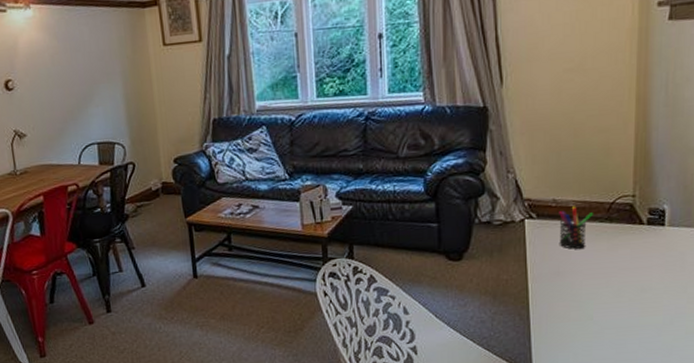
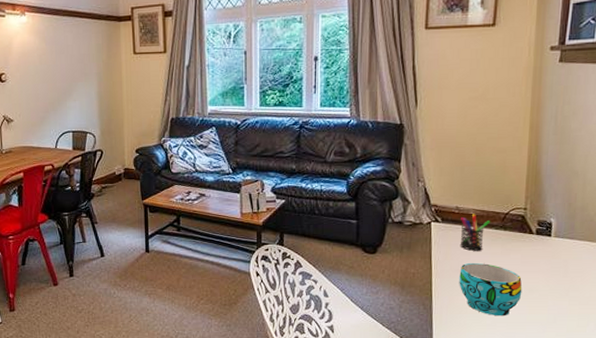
cup: none [559,262,633,322] -> present [459,262,523,316]

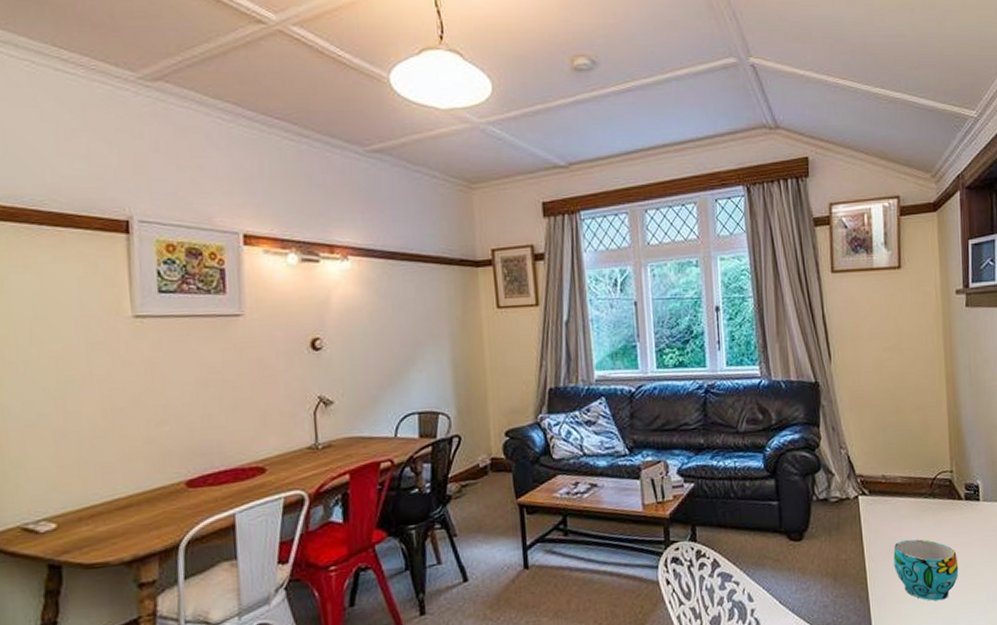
pen holder: present [460,214,491,251] -> none [888,482,919,526]

